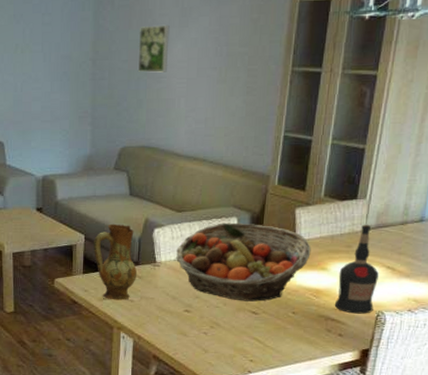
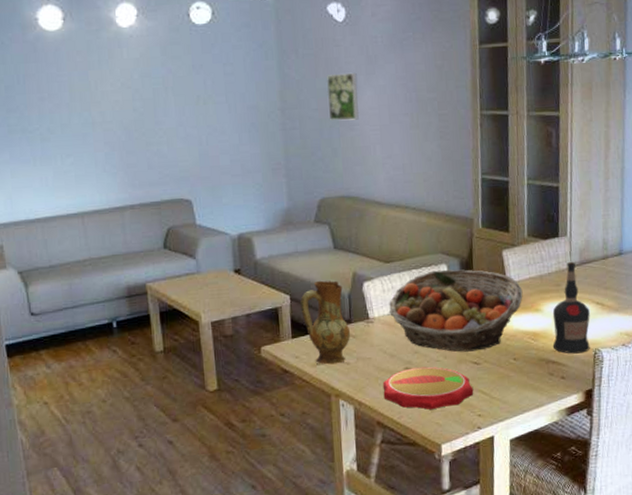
plate: none [161,311,249,350] -> present [382,366,474,409]

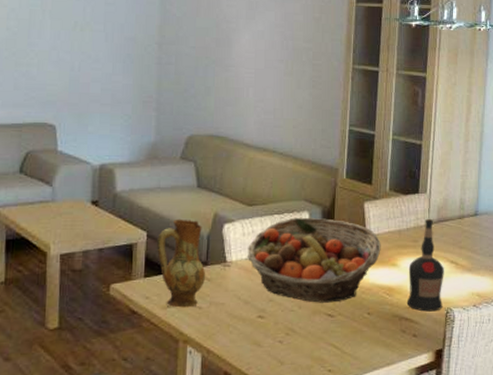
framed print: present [326,72,360,121] -> none [206,14,237,61]
plate: present [382,366,474,409] -> none [233,316,326,361]

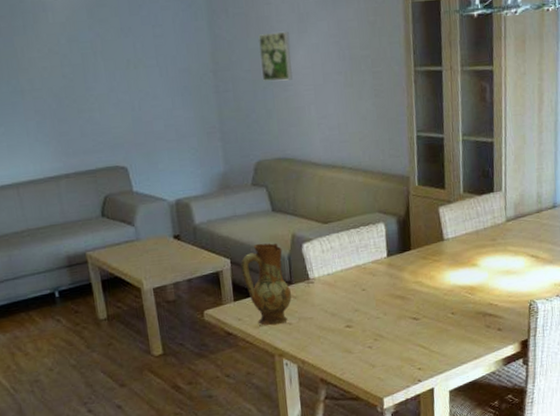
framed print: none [206,14,237,61] -> present [258,31,293,81]
fruit basket: present [246,217,381,303] -> none [328,227,460,309]
liquor bottle: present [406,219,444,312] -> none [488,216,525,307]

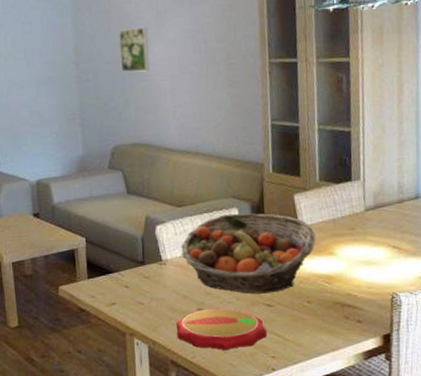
ceramic jug: present [241,243,292,326] -> none [95,224,145,305]
plate: none [324,324,414,365] -> present [176,308,267,350]
fruit basket: none [328,227,460,309] -> present [181,213,316,294]

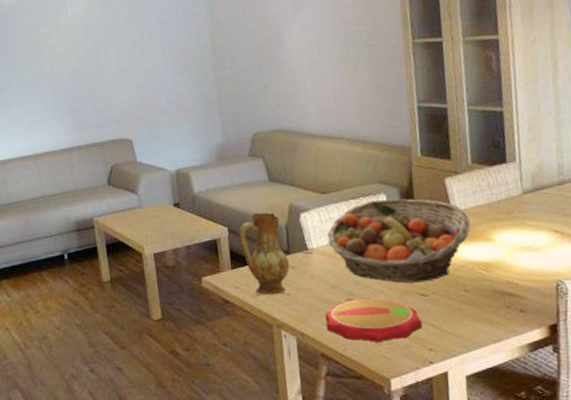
ceramic jug: none [95,224,145,305] -> present [238,212,290,295]
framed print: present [118,26,151,72] -> none [254,11,289,58]

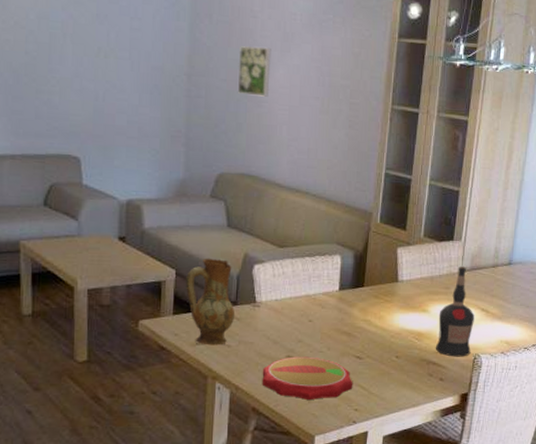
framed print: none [254,11,289,58] -> present [238,45,271,97]
fruit basket: present [327,198,471,283] -> none [276,260,413,345]
liquor bottle: none [505,188,551,286] -> present [435,267,475,357]

